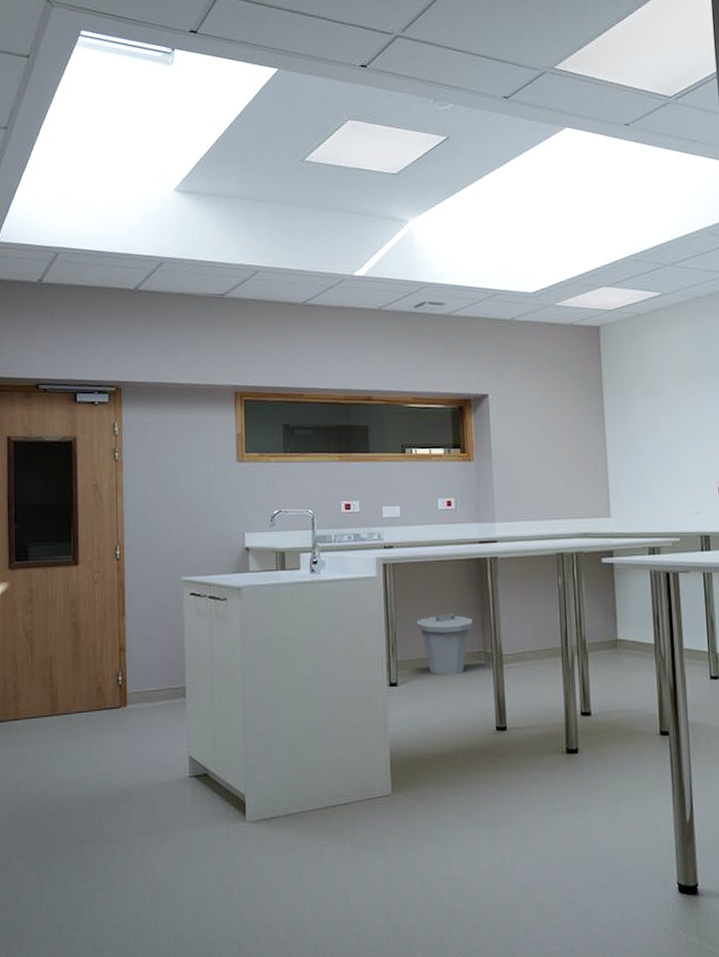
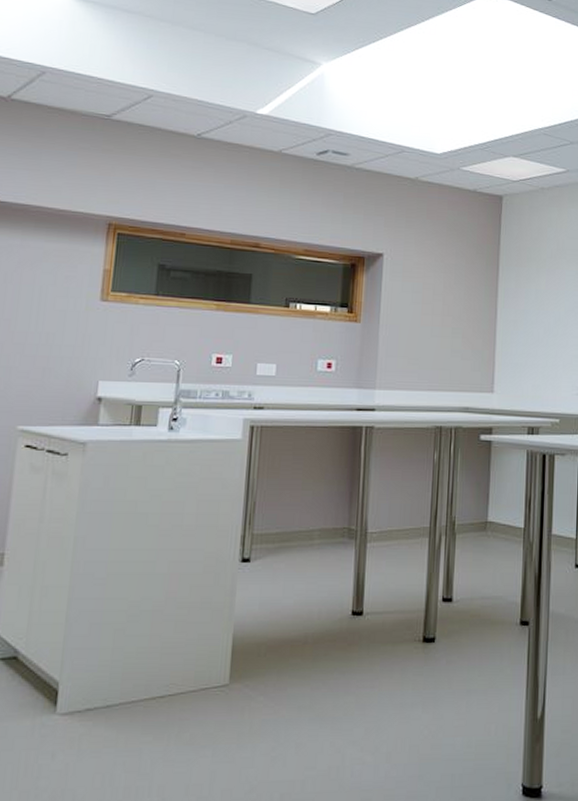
trash can: present [416,614,473,675] -> none [278,485,340,552]

